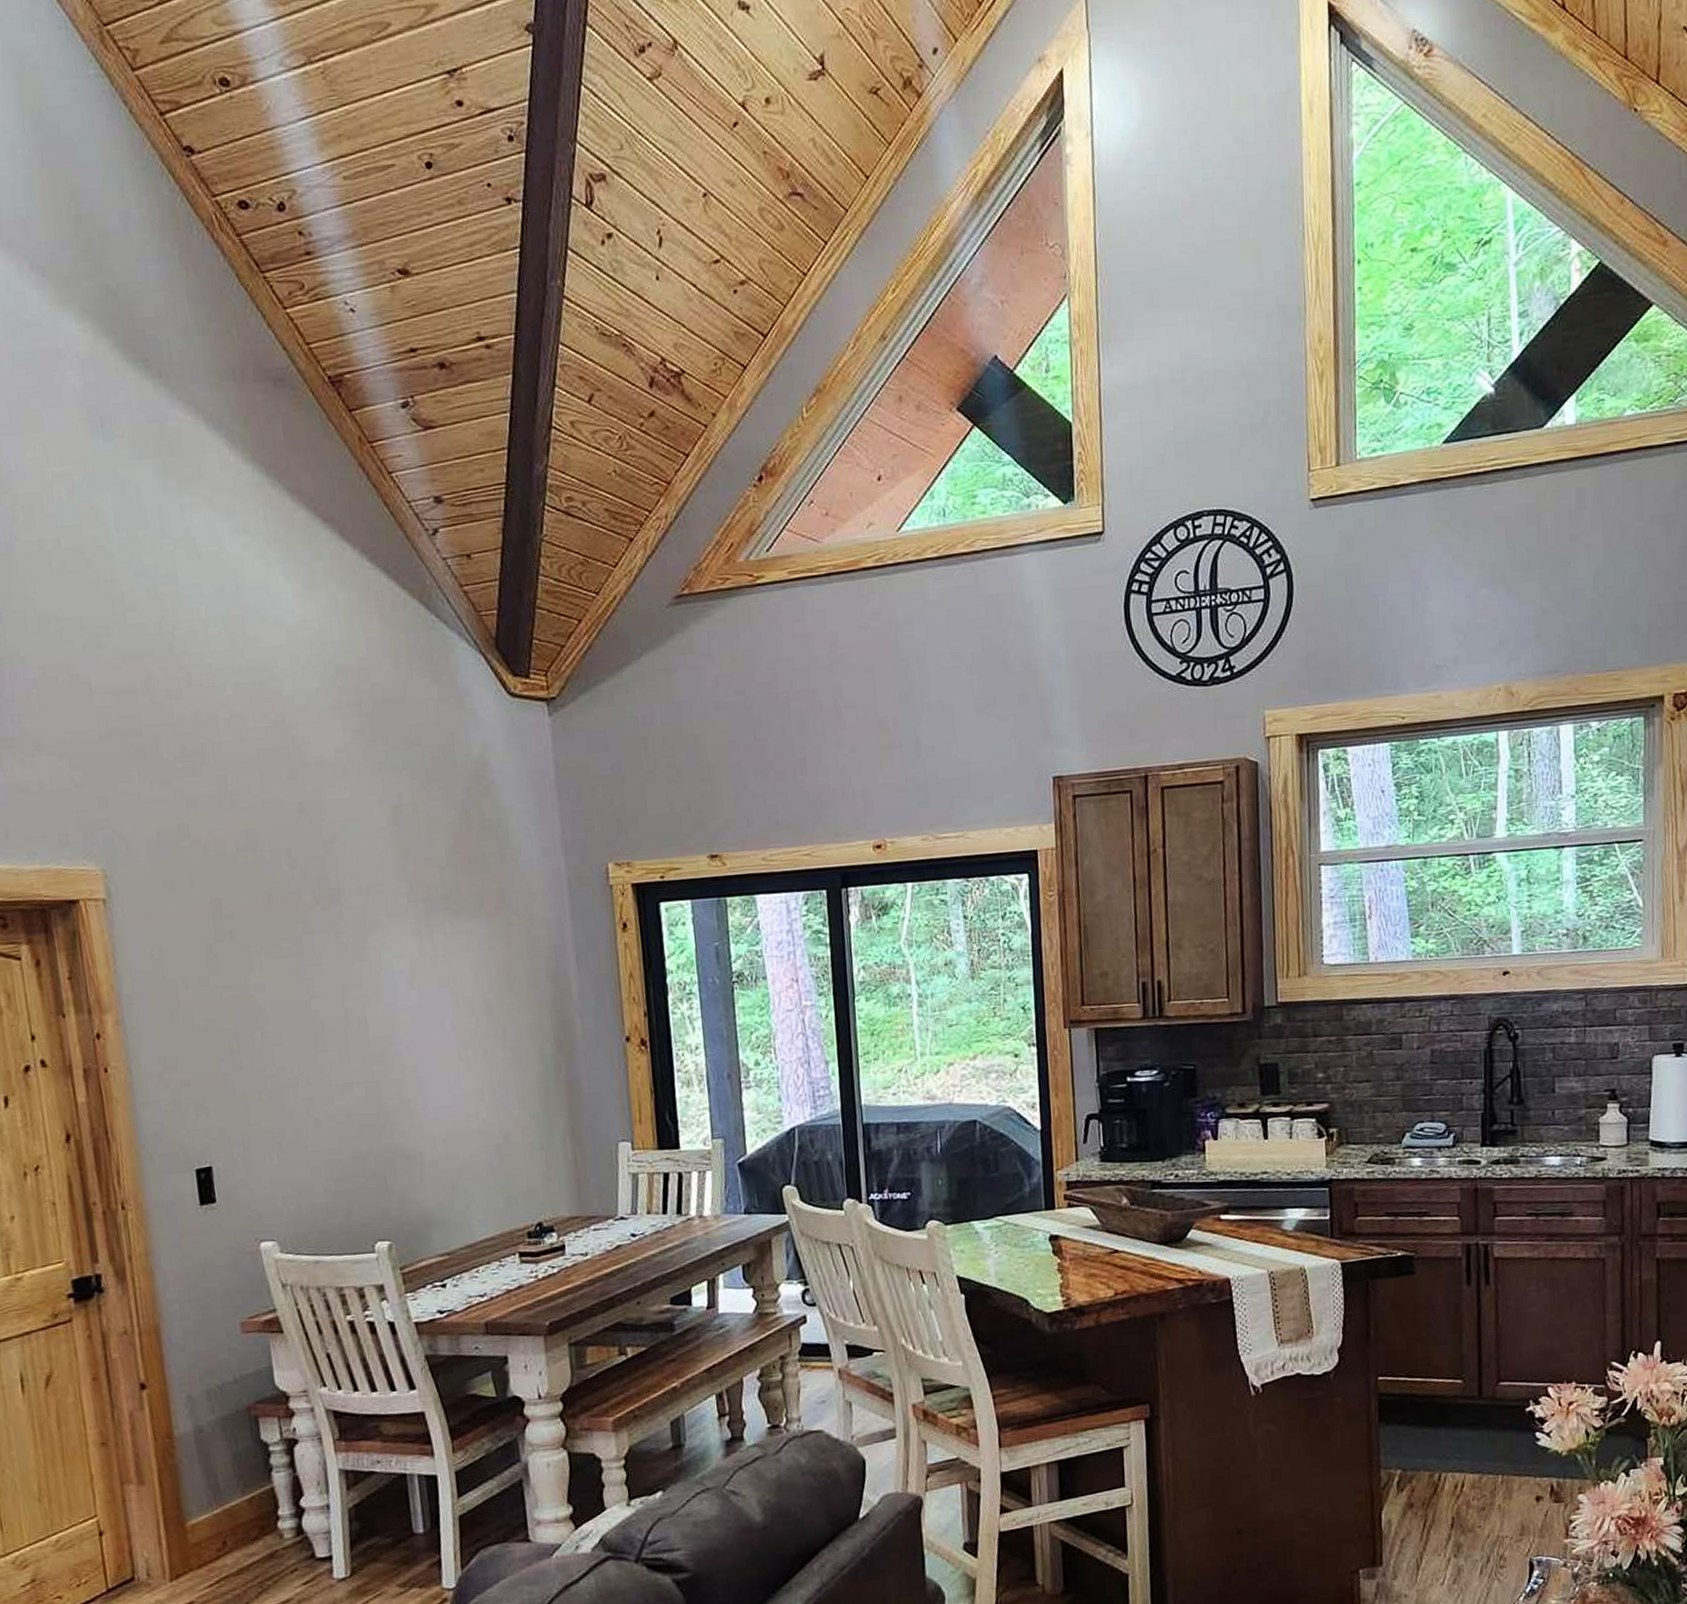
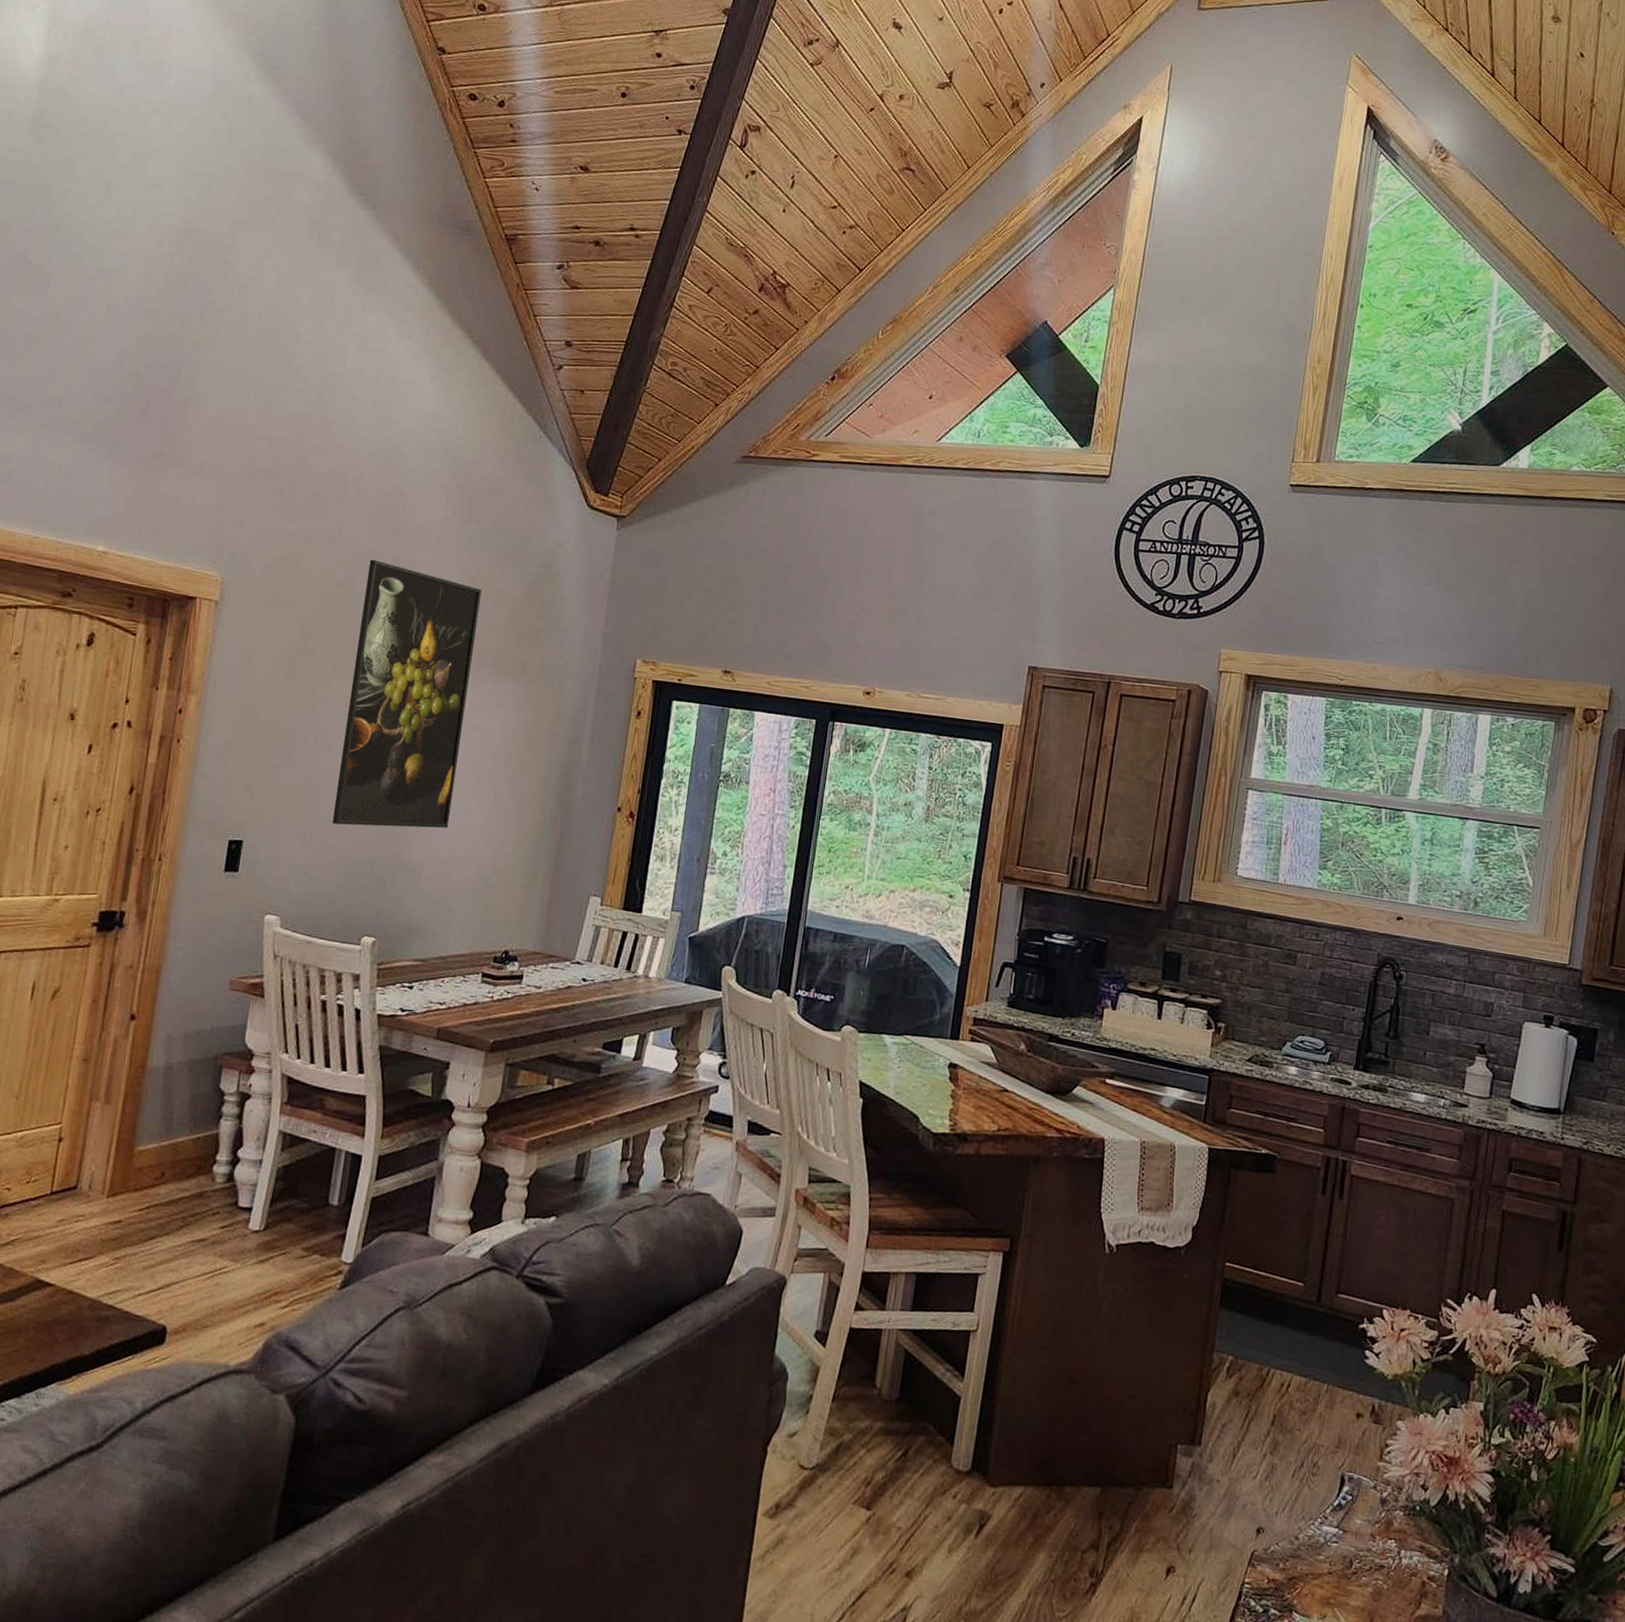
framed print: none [270,810,441,1126] -> present [332,559,482,828]

